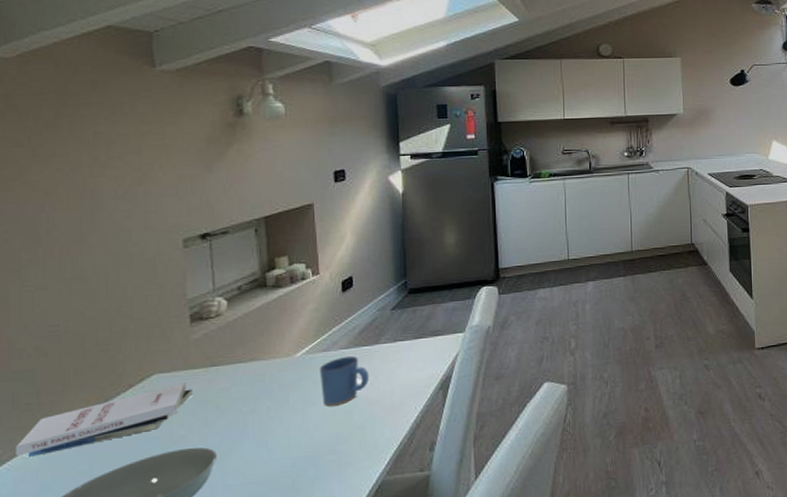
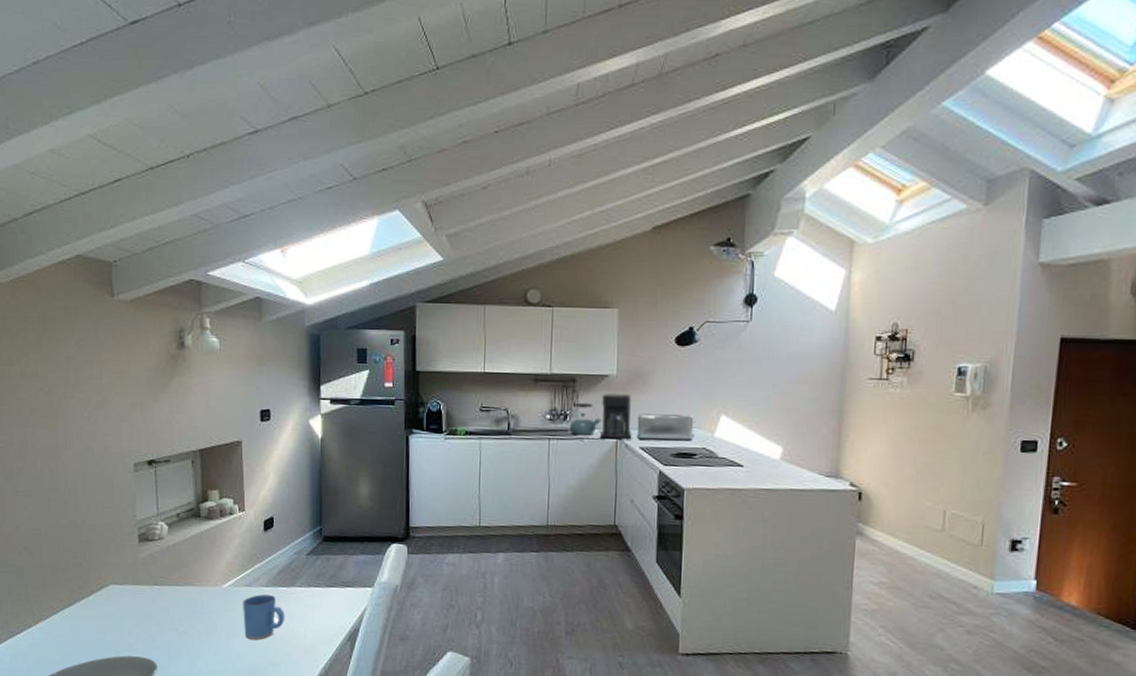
books: present [16,382,193,457] -> none [11,596,140,641]
kettle: none [645,139,673,168] -> present [569,402,601,435]
coffee maker: none [671,128,701,169] -> present [599,392,632,440]
toaster: none [704,142,753,168] -> present [636,413,695,441]

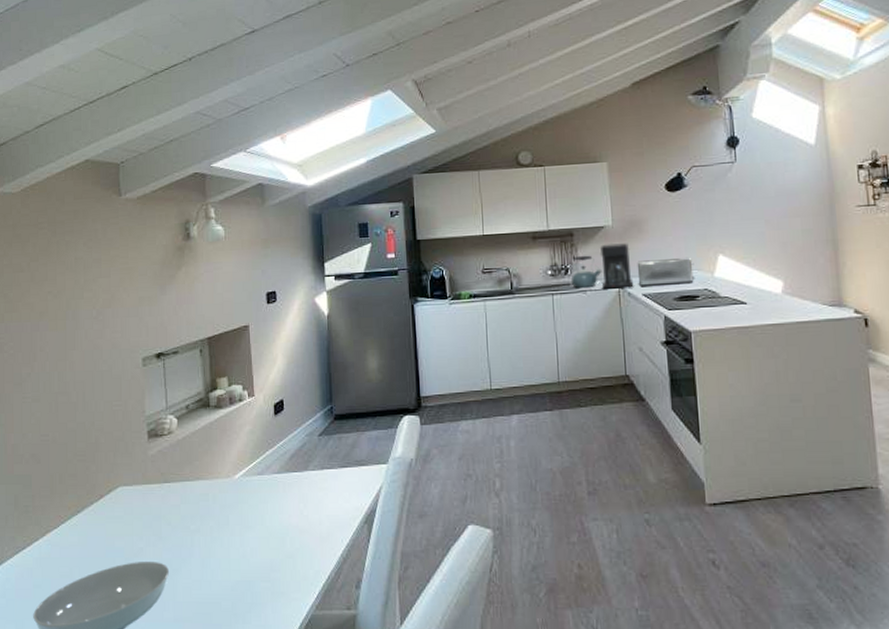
mug: present [243,594,285,640] -> none [255,482,300,531]

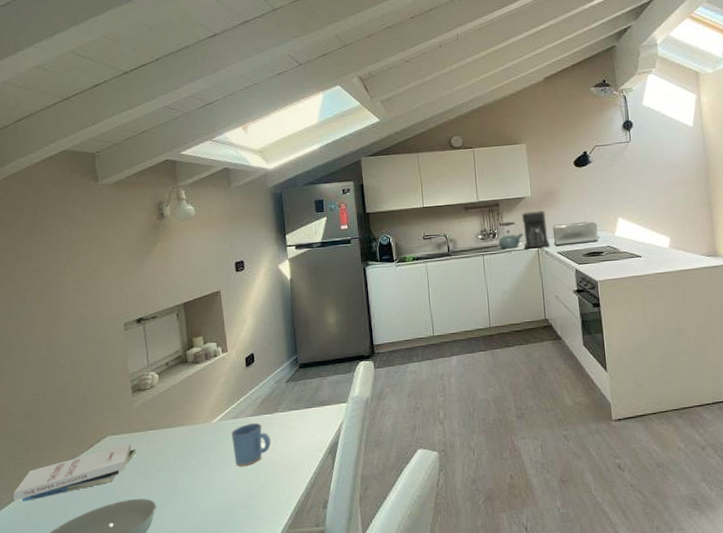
books: none [17,497,150,556] -> present [13,443,136,502]
mug: none [255,482,300,531] -> present [232,423,271,466]

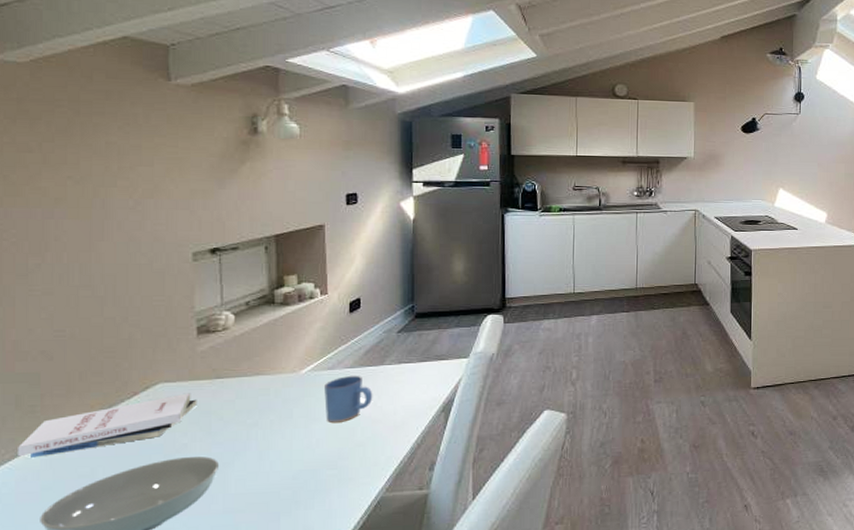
kettle: present [498,221,524,249] -> none [654,181,682,208]
coffee maker: present [521,210,550,249] -> none [680,172,708,211]
toaster: present [552,220,600,247] -> none [712,188,759,211]

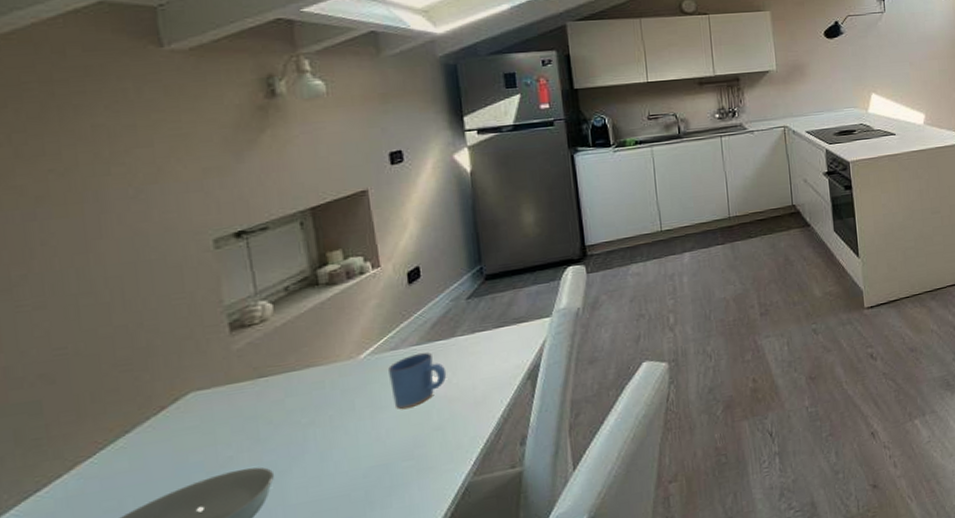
books: present [18,393,197,458] -> none [24,398,239,500]

